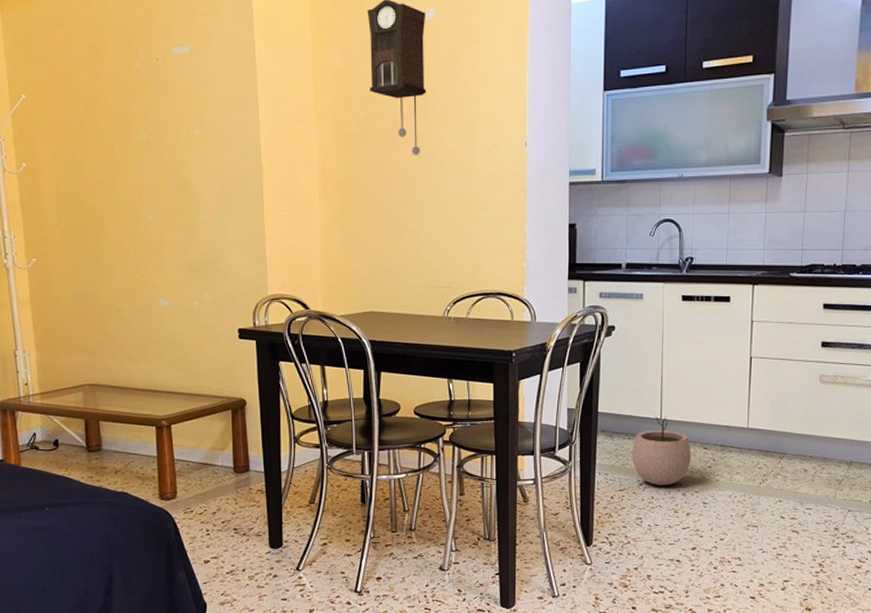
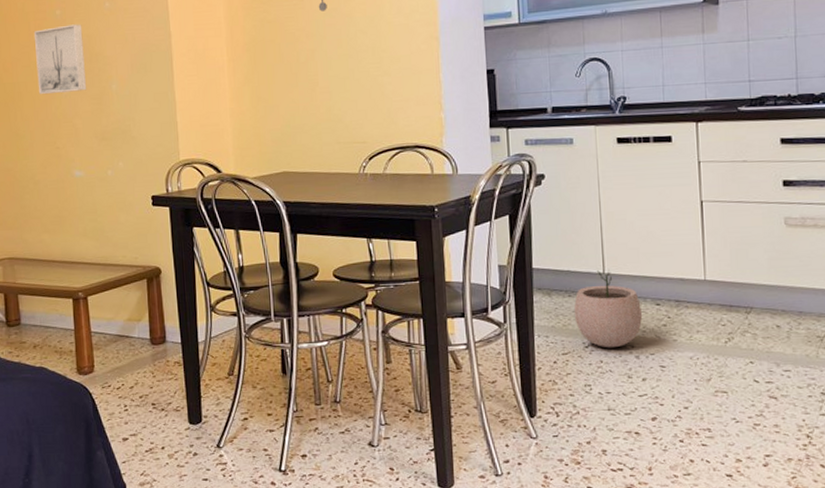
wall art: none [118,150,174,221] -> present [33,24,87,95]

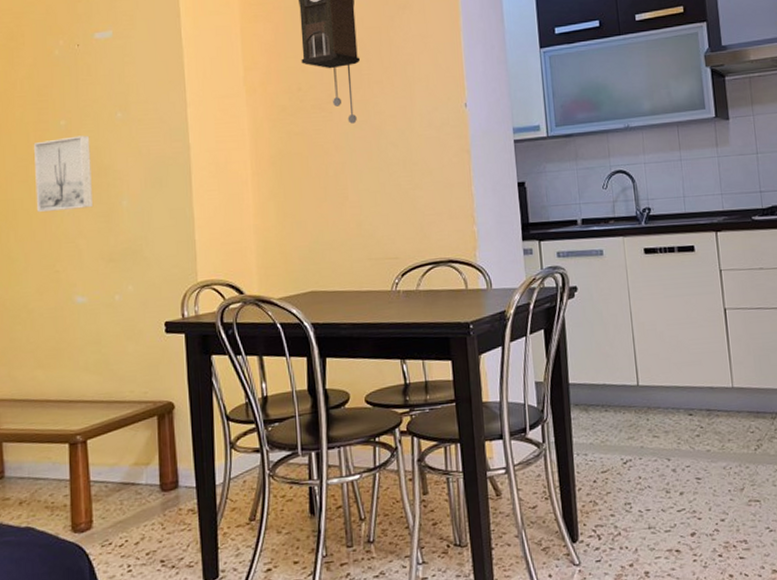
plant pot: present [574,270,642,348] -> none [611,382,677,463]

